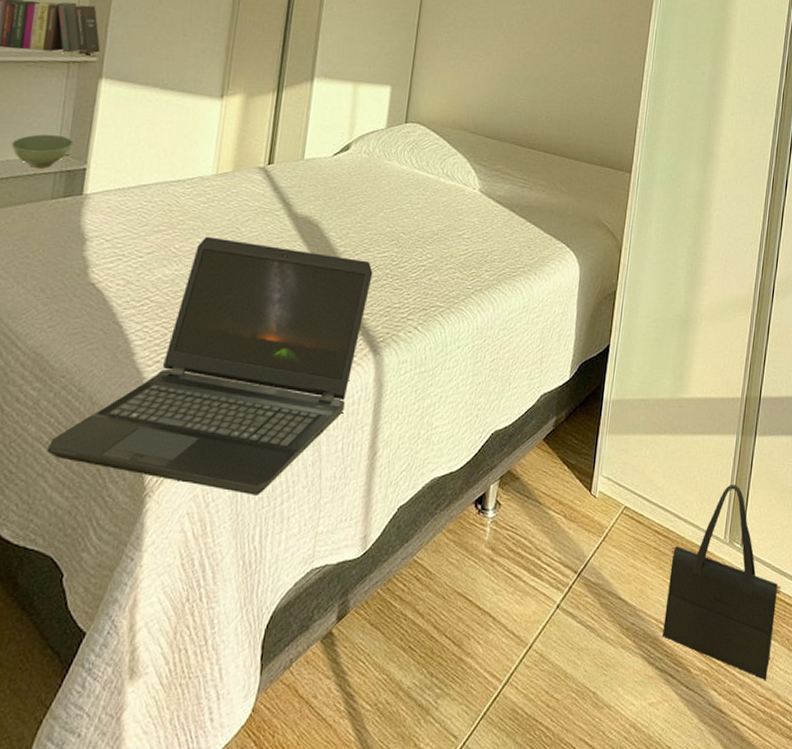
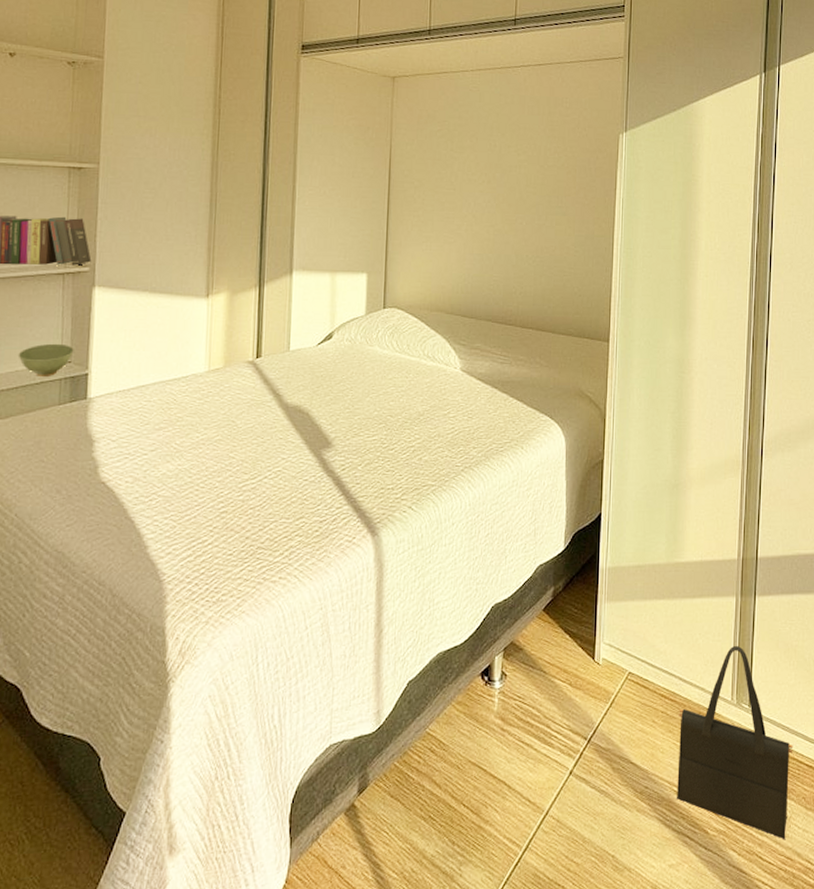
laptop computer: present [47,236,373,495] -> none [75,431,365,677]

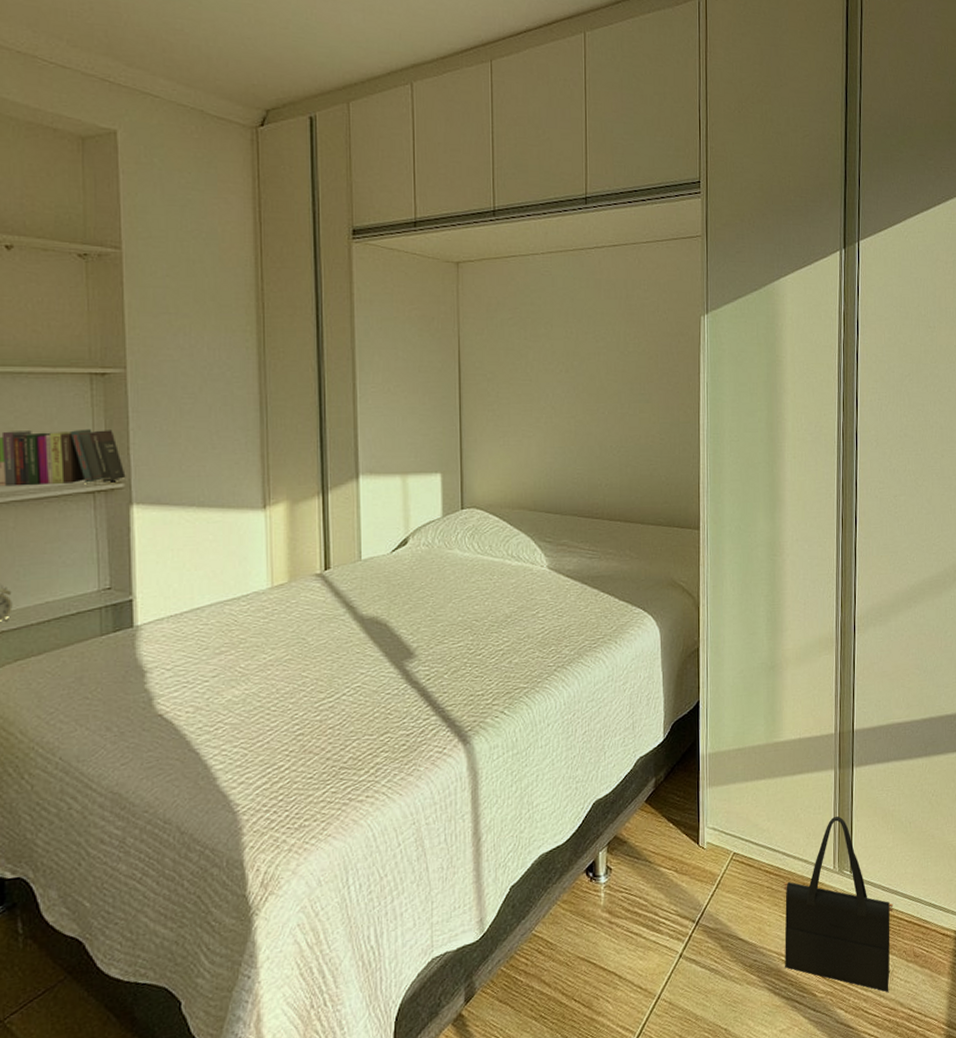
bowl: present [18,343,74,378] -> none [47,569,114,608]

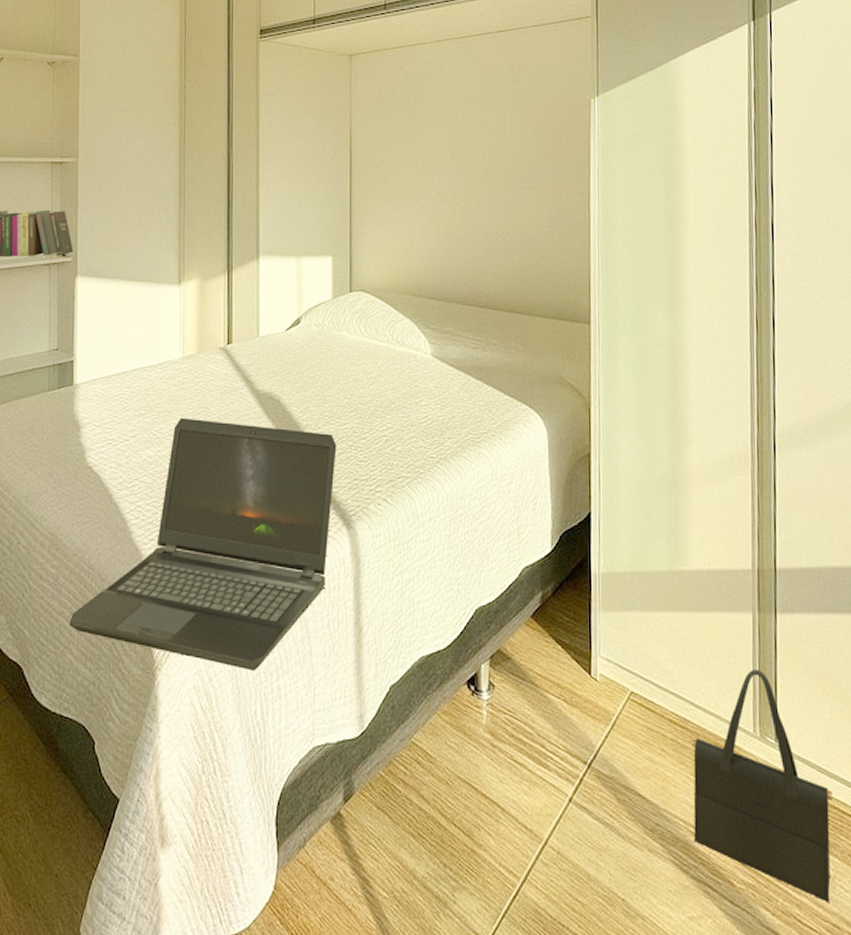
laptop computer: none [142,651,451,898] -> present [69,417,337,671]

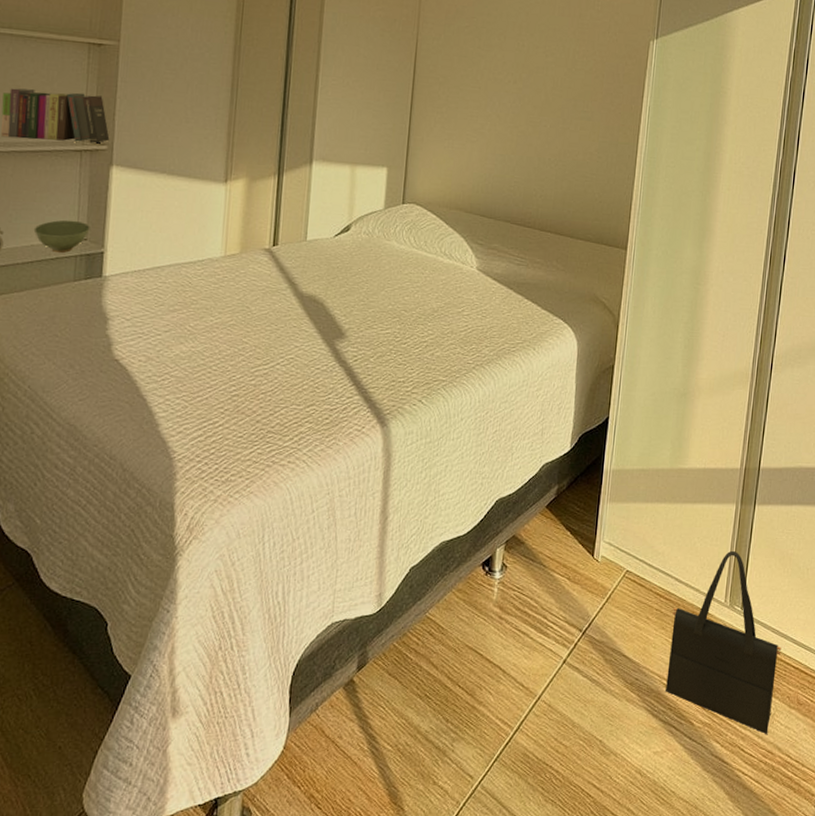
bowl: none [12,331,61,365] -> present [33,220,90,254]
laptop computer: present [69,417,337,671] -> none [85,315,377,555]

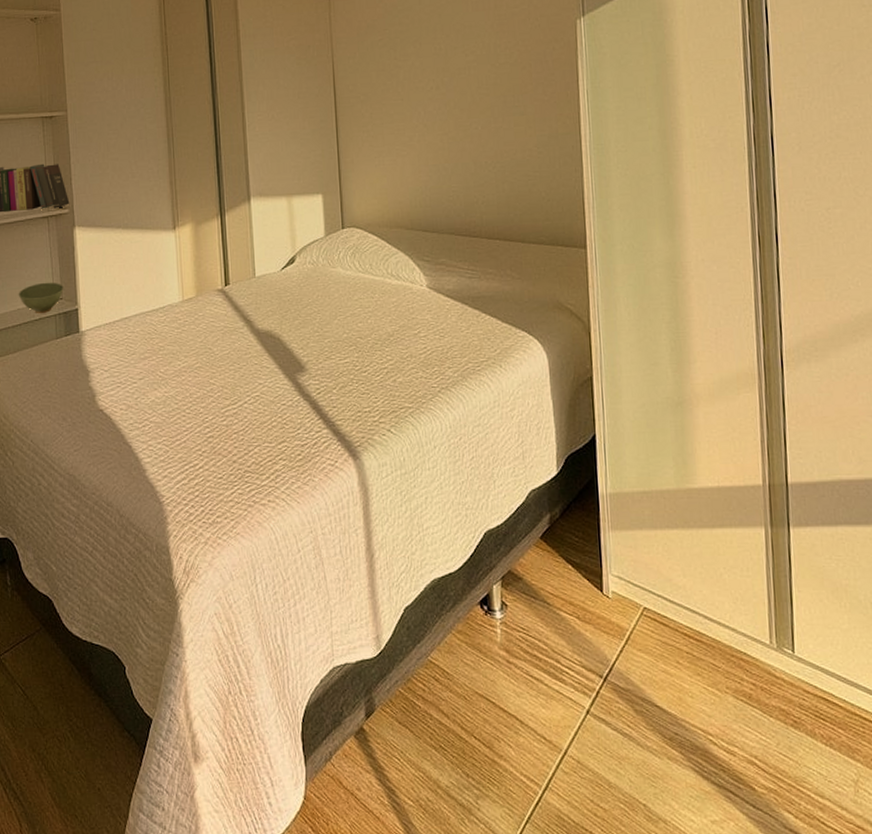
tote bag: present [666,550,781,734] -> none [707,582,854,805]

